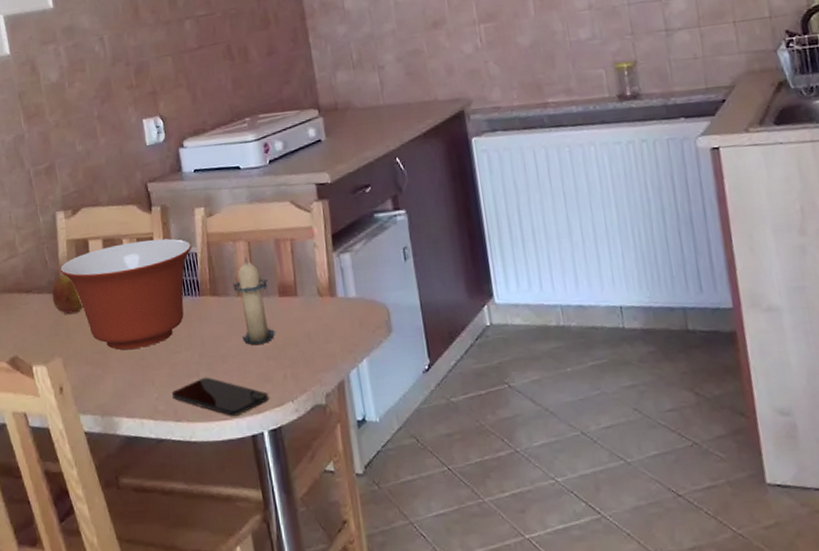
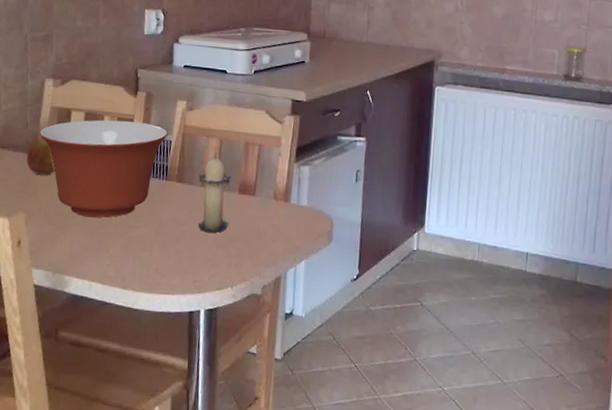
smartphone: present [171,377,269,416] -> none [122,253,212,292]

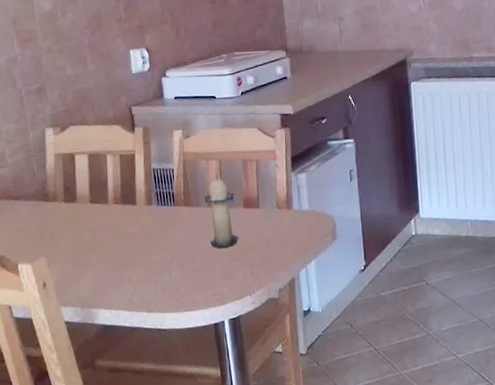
apple: present [26,137,56,175] -> none [38,184,68,219]
mixing bowl: present [39,119,169,218] -> none [47,156,170,251]

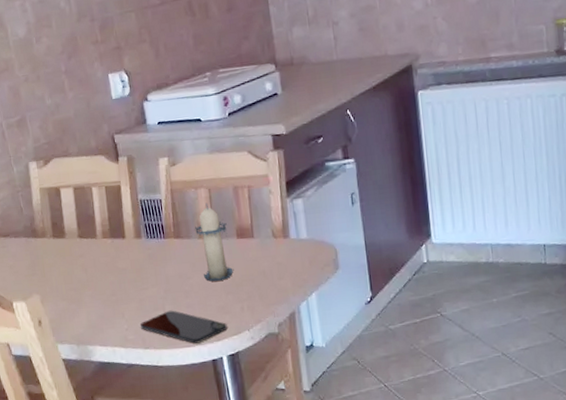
smartphone: none [145,275,231,308] -> present [140,310,228,344]

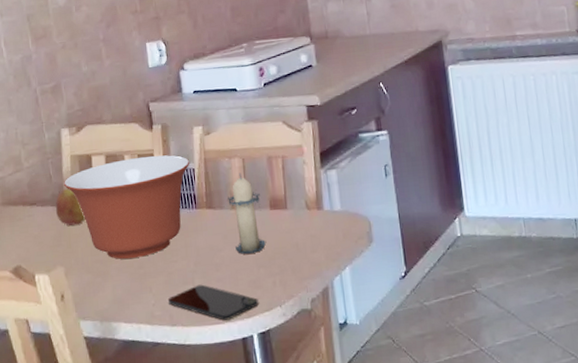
apple: none [28,220,58,256] -> present [55,188,86,226]
mixing bowl: none [35,186,157,287] -> present [64,155,190,259]

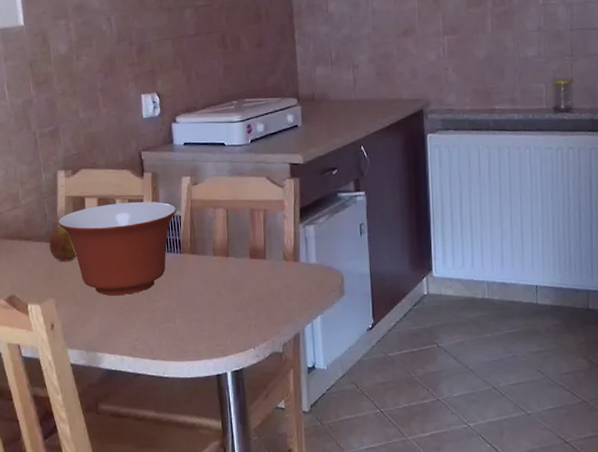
smartphone: present [167,284,259,320] -> none [149,323,234,357]
candle: present [227,172,267,254] -> none [210,222,245,298]

